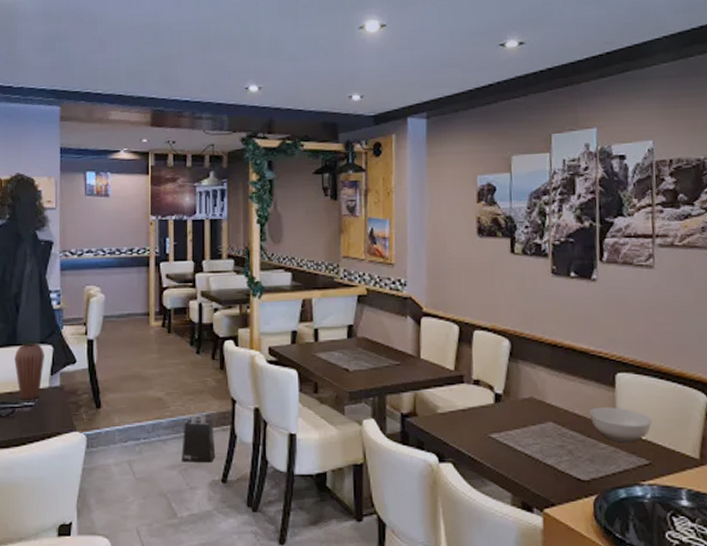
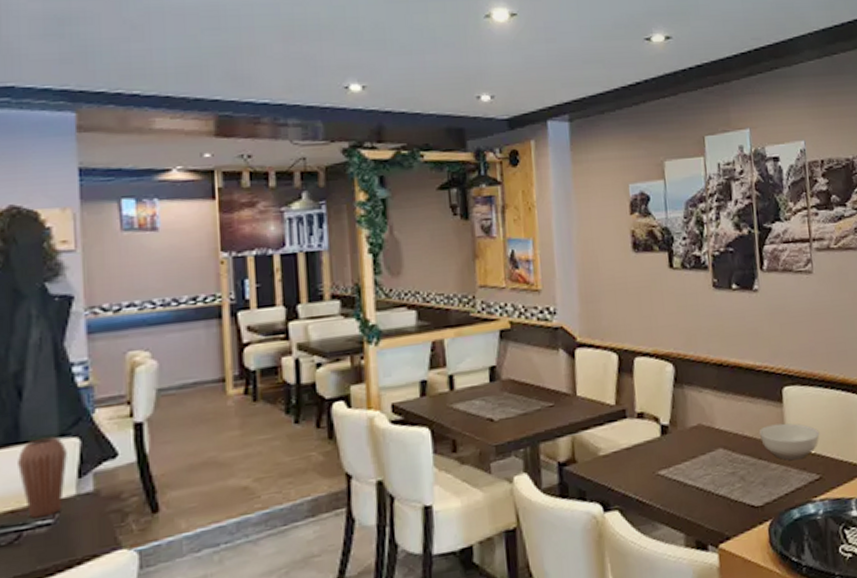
shopping bag: present [182,412,216,462] -> none [280,496,328,565]

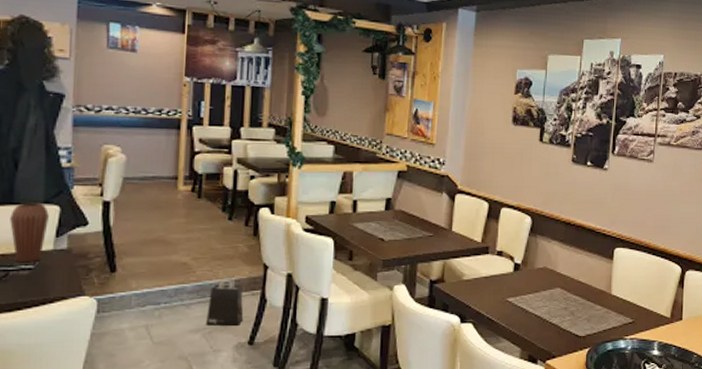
shopping bag: none [280,496,328,565] -> present [206,277,244,326]
bowl: present [758,423,820,461] -> none [590,276,638,306]

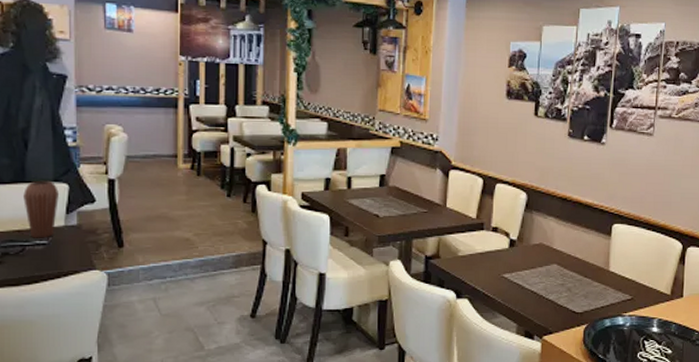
shopping bag: present [206,277,244,326] -> none [210,252,245,299]

